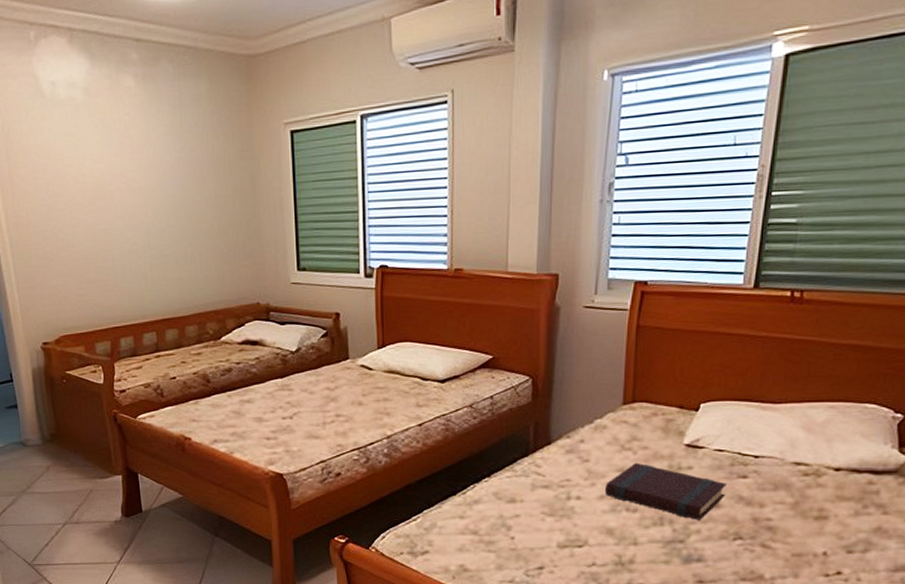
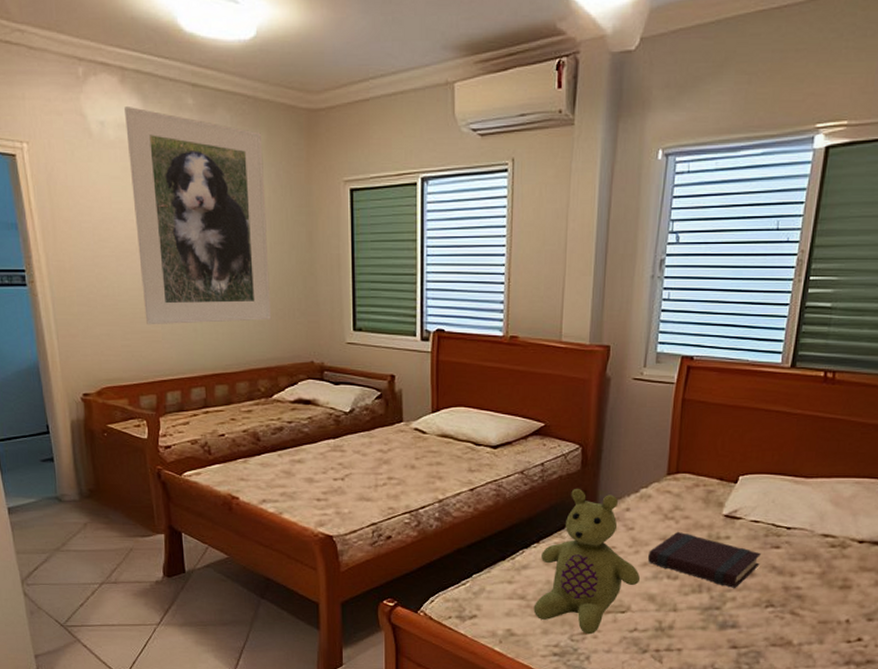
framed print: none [73,65,218,275] -> present [125,107,272,325]
stuffed bear: none [487,420,598,570] -> present [533,488,641,635]

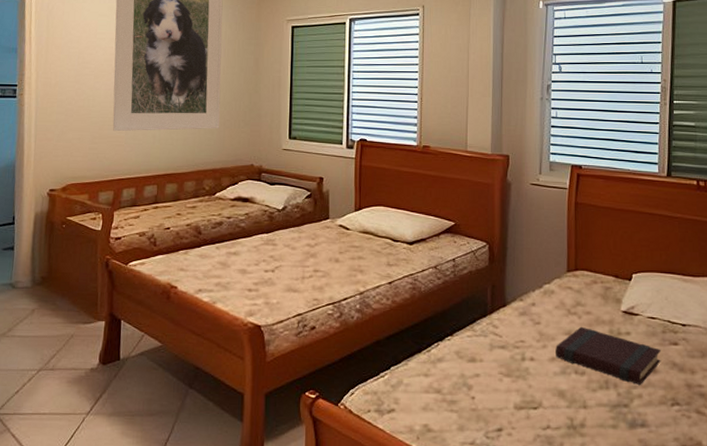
stuffed bear: present [533,488,641,635] -> none [449,283,550,432]

